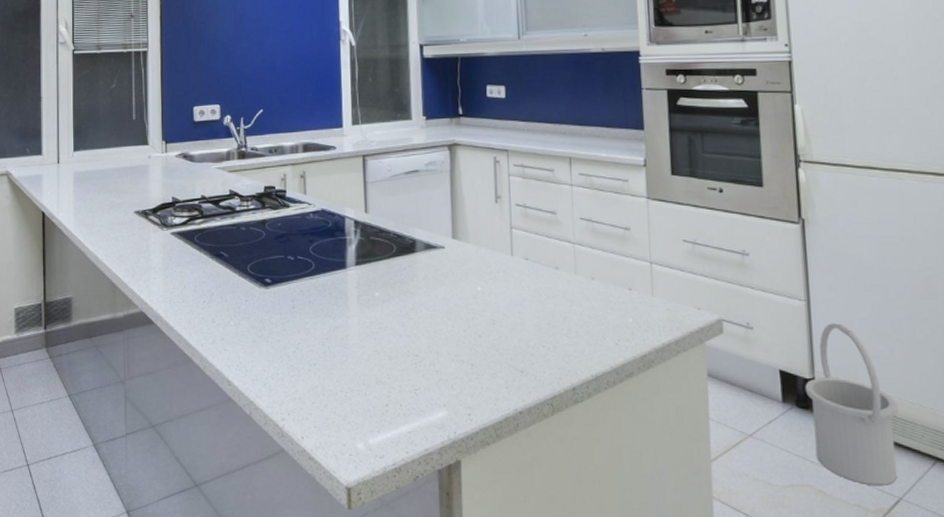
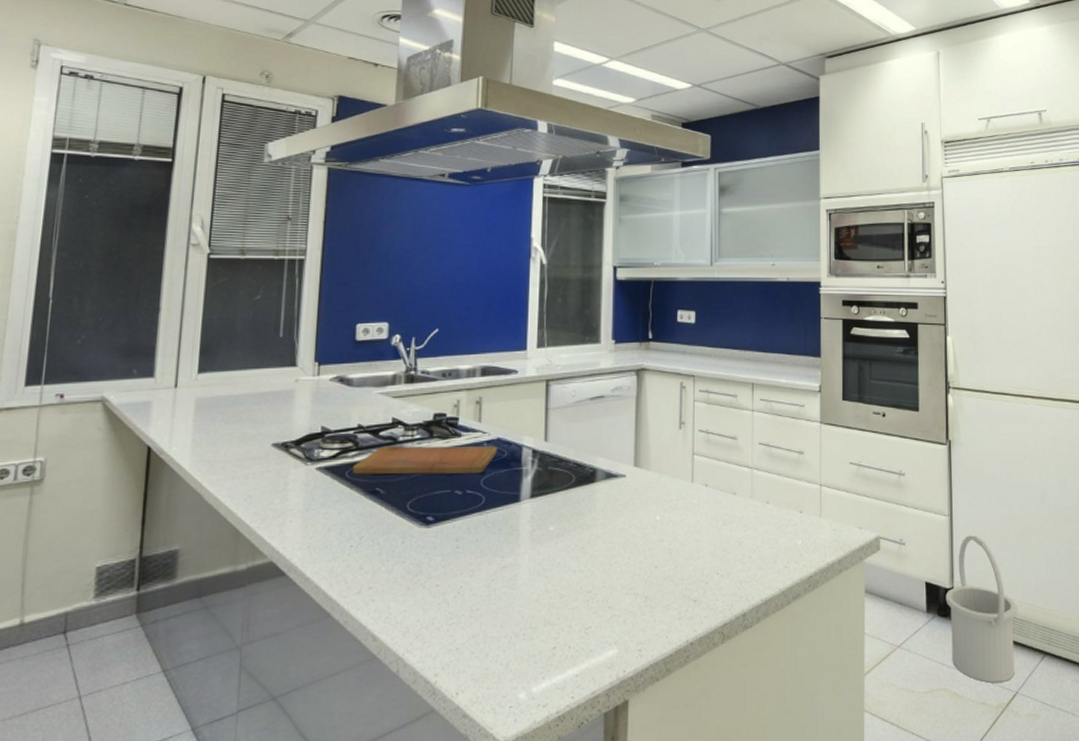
cutting board: none [199,215,322,242] -> present [352,445,497,475]

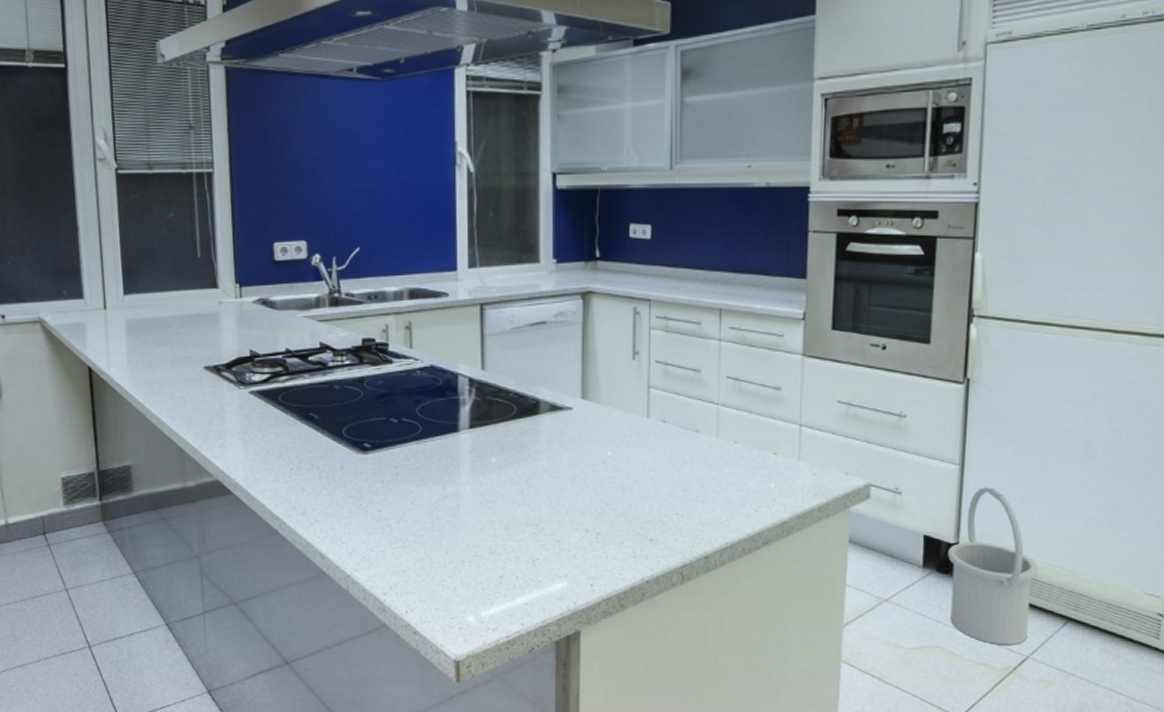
cutting board: present [352,445,497,475] -> none [284,372,431,402]

